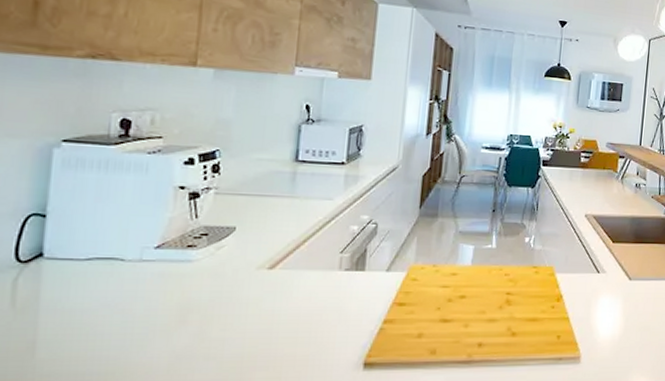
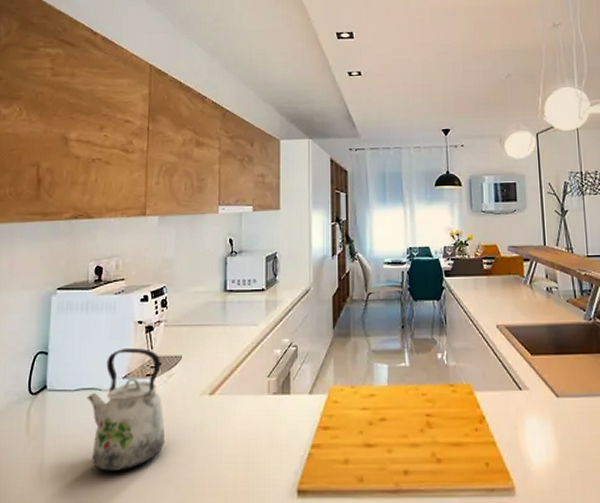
kettle: none [103,214,209,348] -> present [87,347,165,471]

